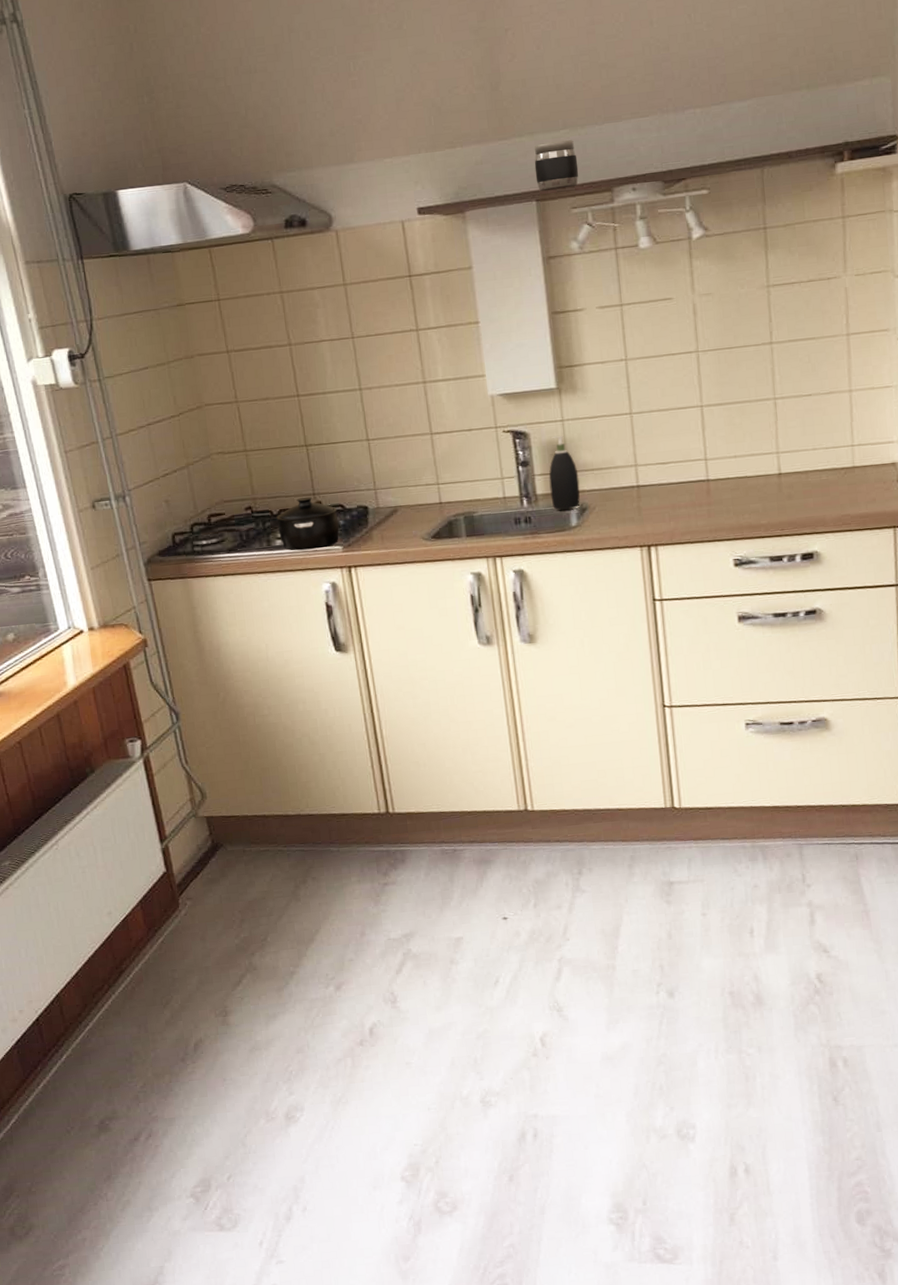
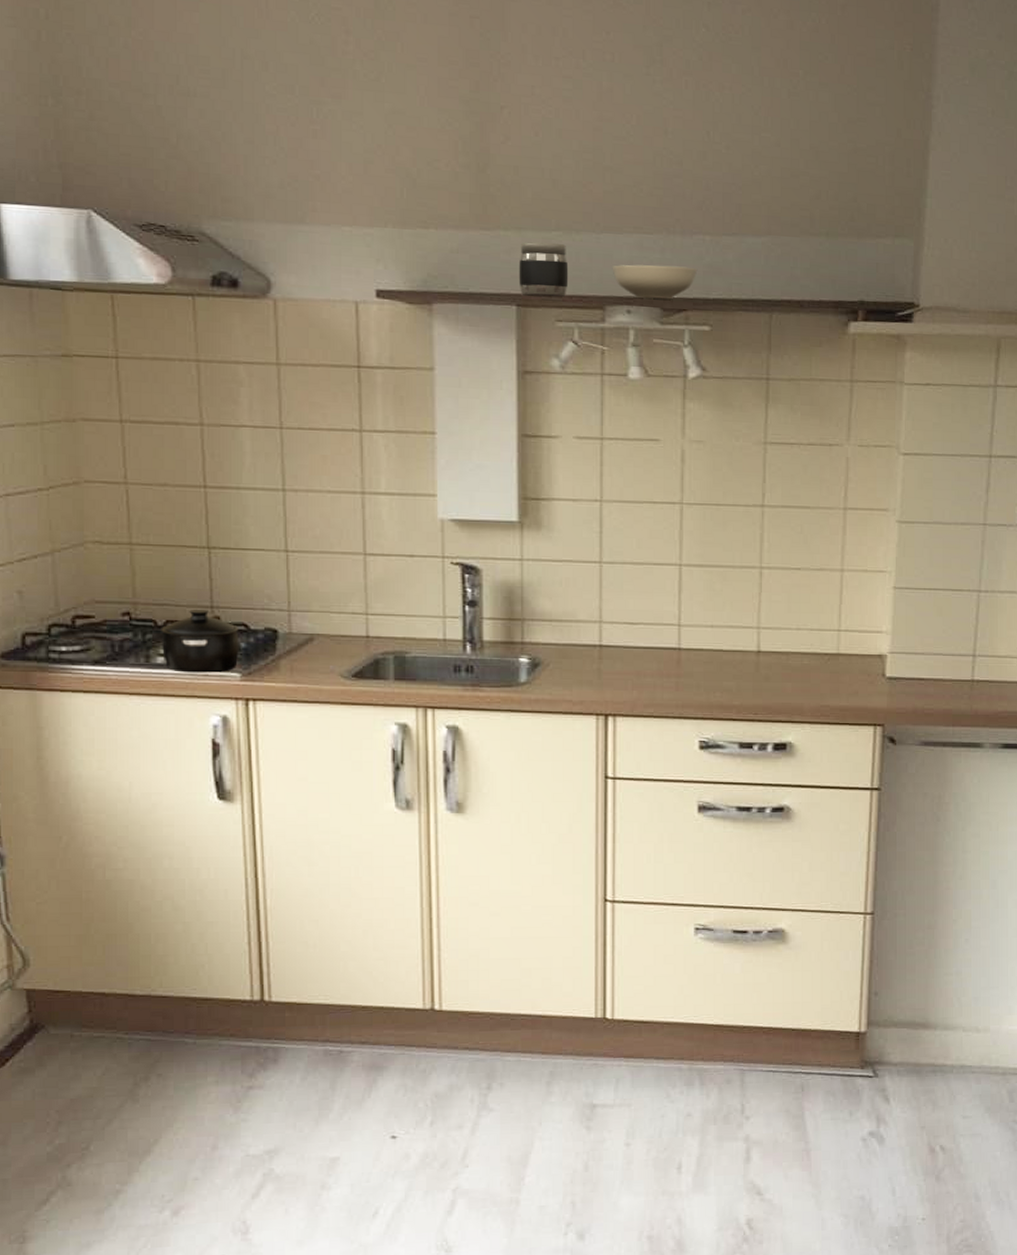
soap dispenser: present [548,436,580,511] -> none [499,577,534,663]
bowl: none [615,139,692,176] -> present [612,264,698,300]

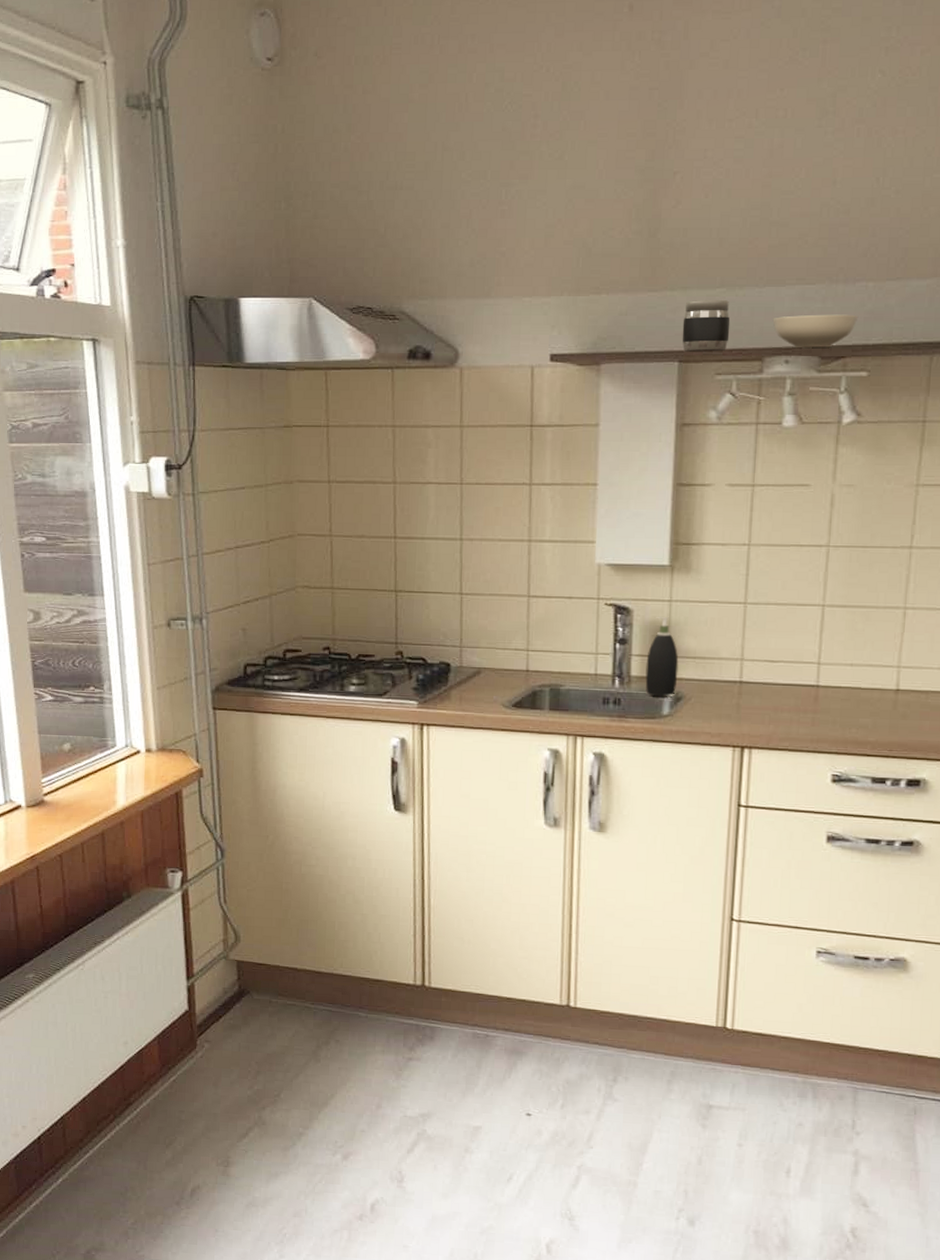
saucepan: present [161,609,239,673] -> none [354,644,418,701]
soap dispenser: none [499,577,534,663] -> present [645,617,679,697]

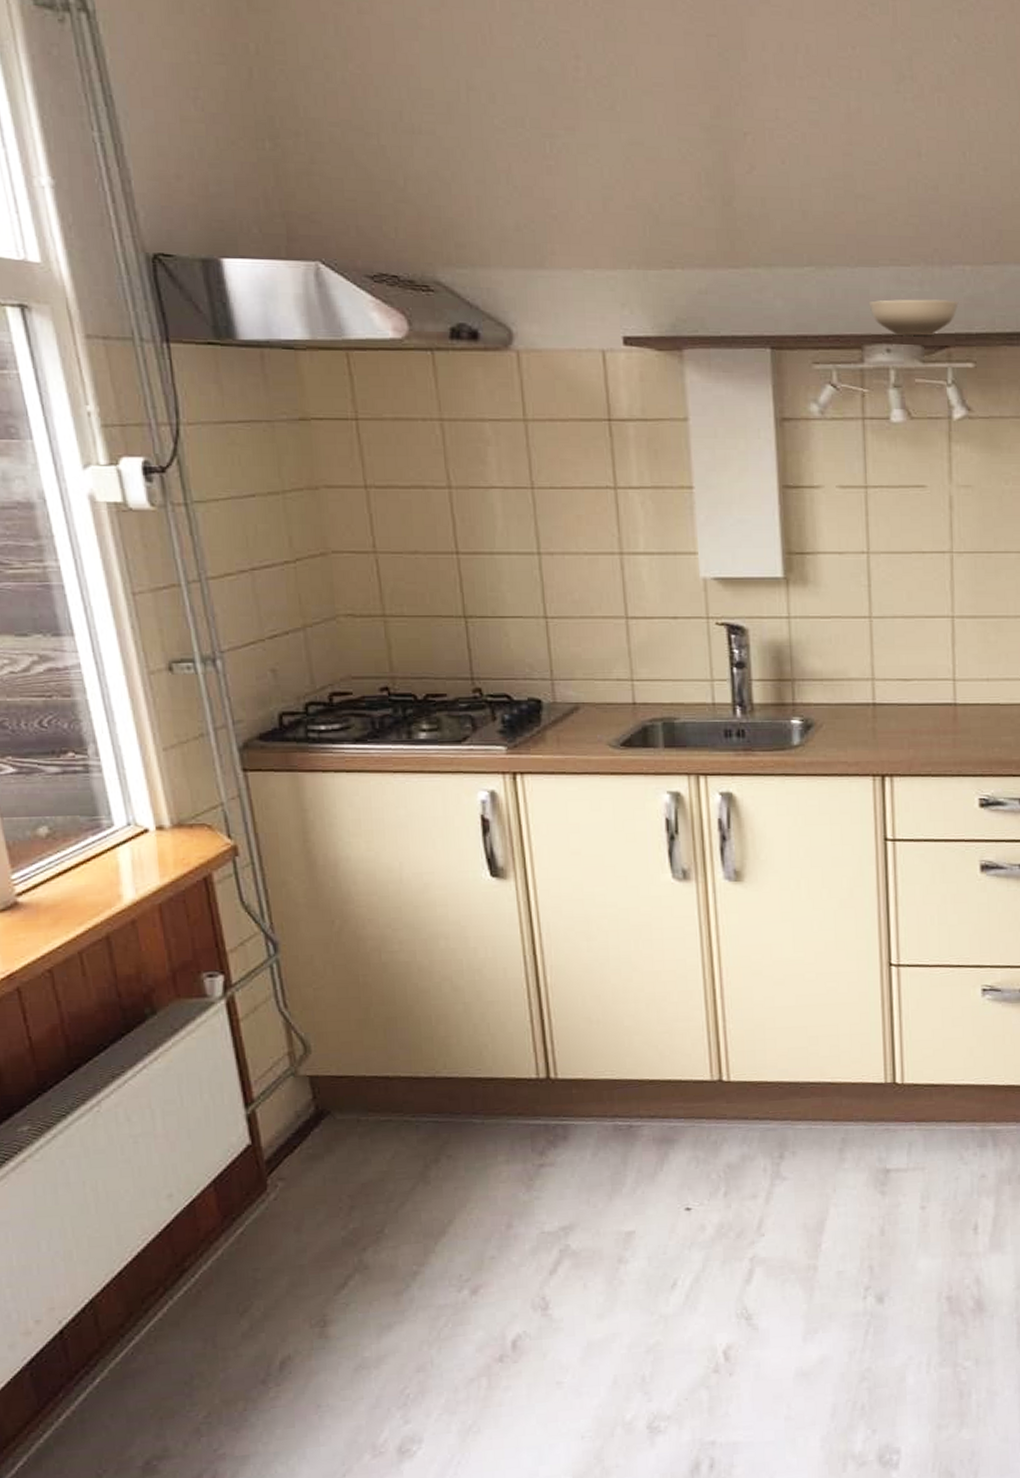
soap dispenser: present [645,617,679,697] -> none [768,636,806,726]
jar: present [682,299,731,352] -> none [771,279,824,338]

